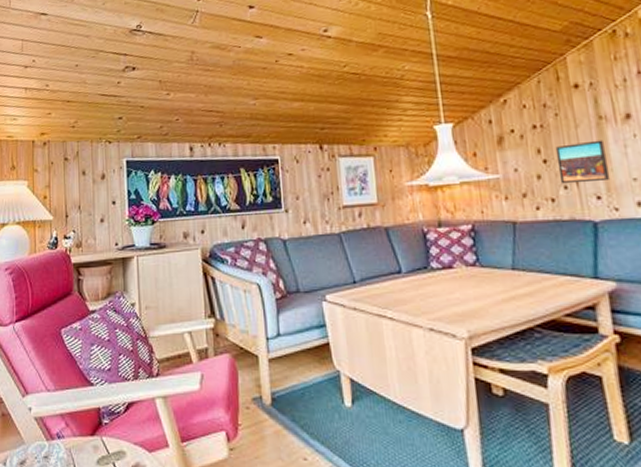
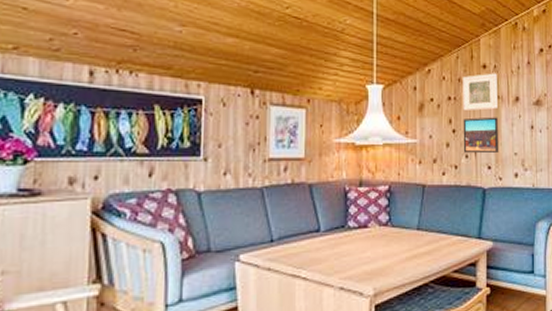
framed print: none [548,91,601,139] -> present [462,73,498,111]

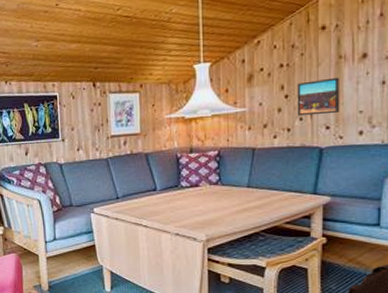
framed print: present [462,73,498,111] -> none [297,32,339,76]

